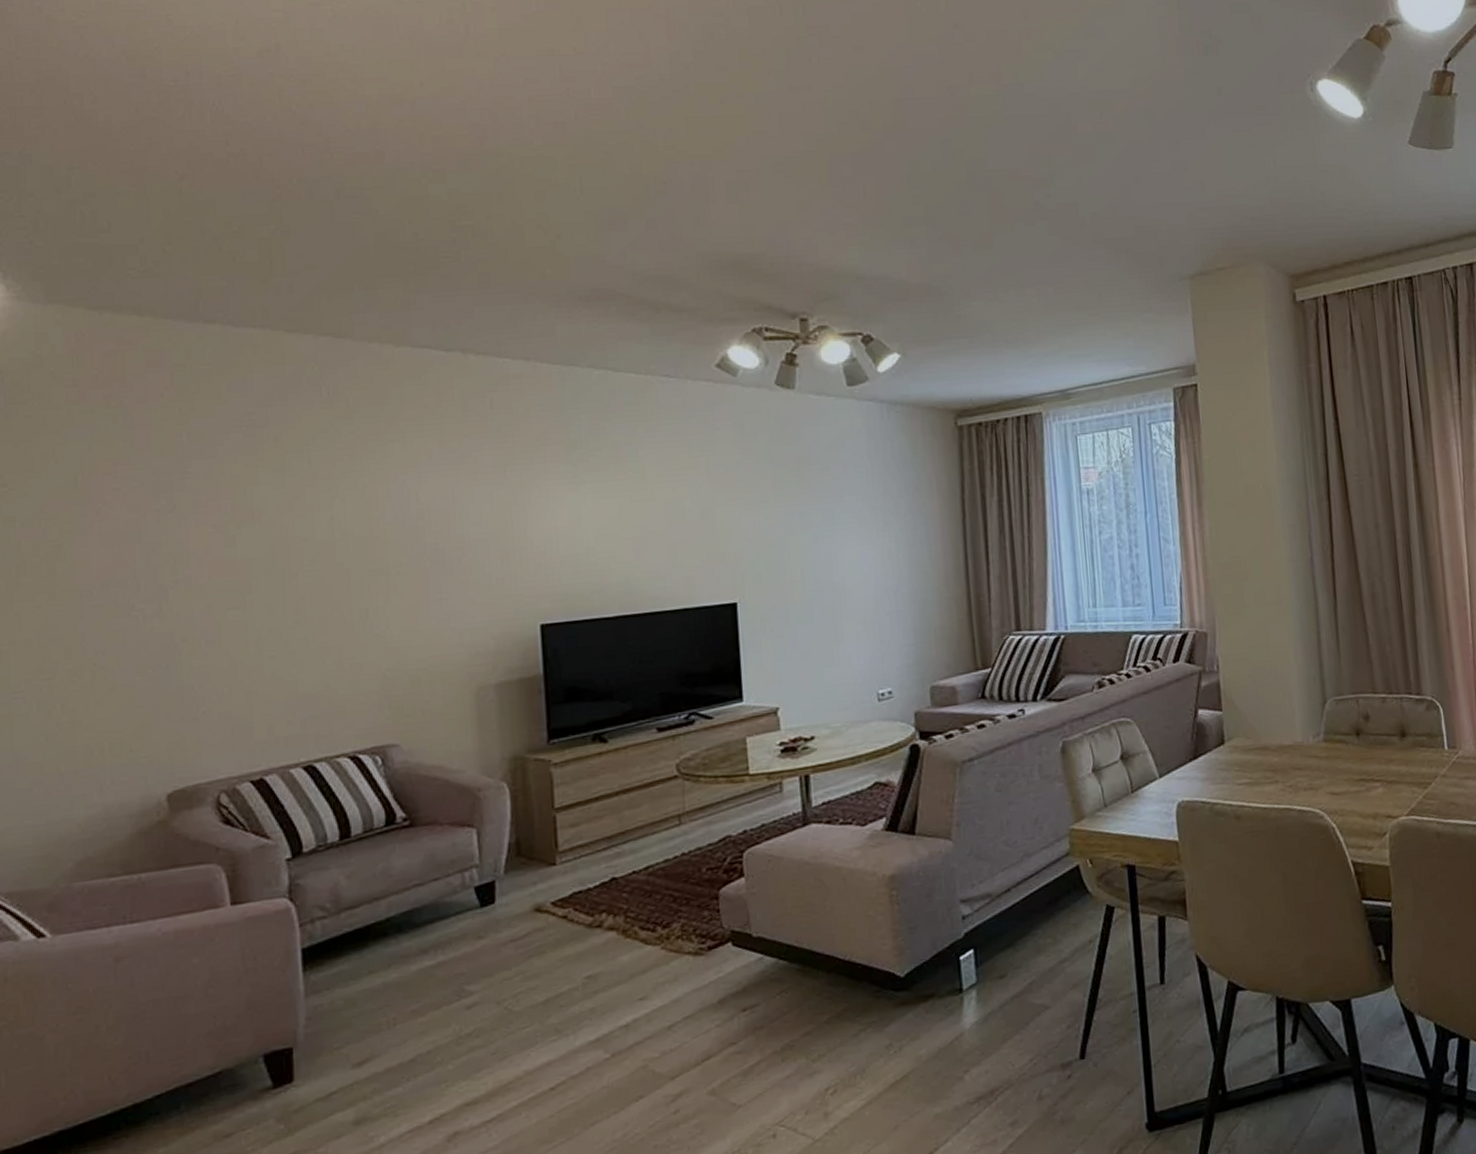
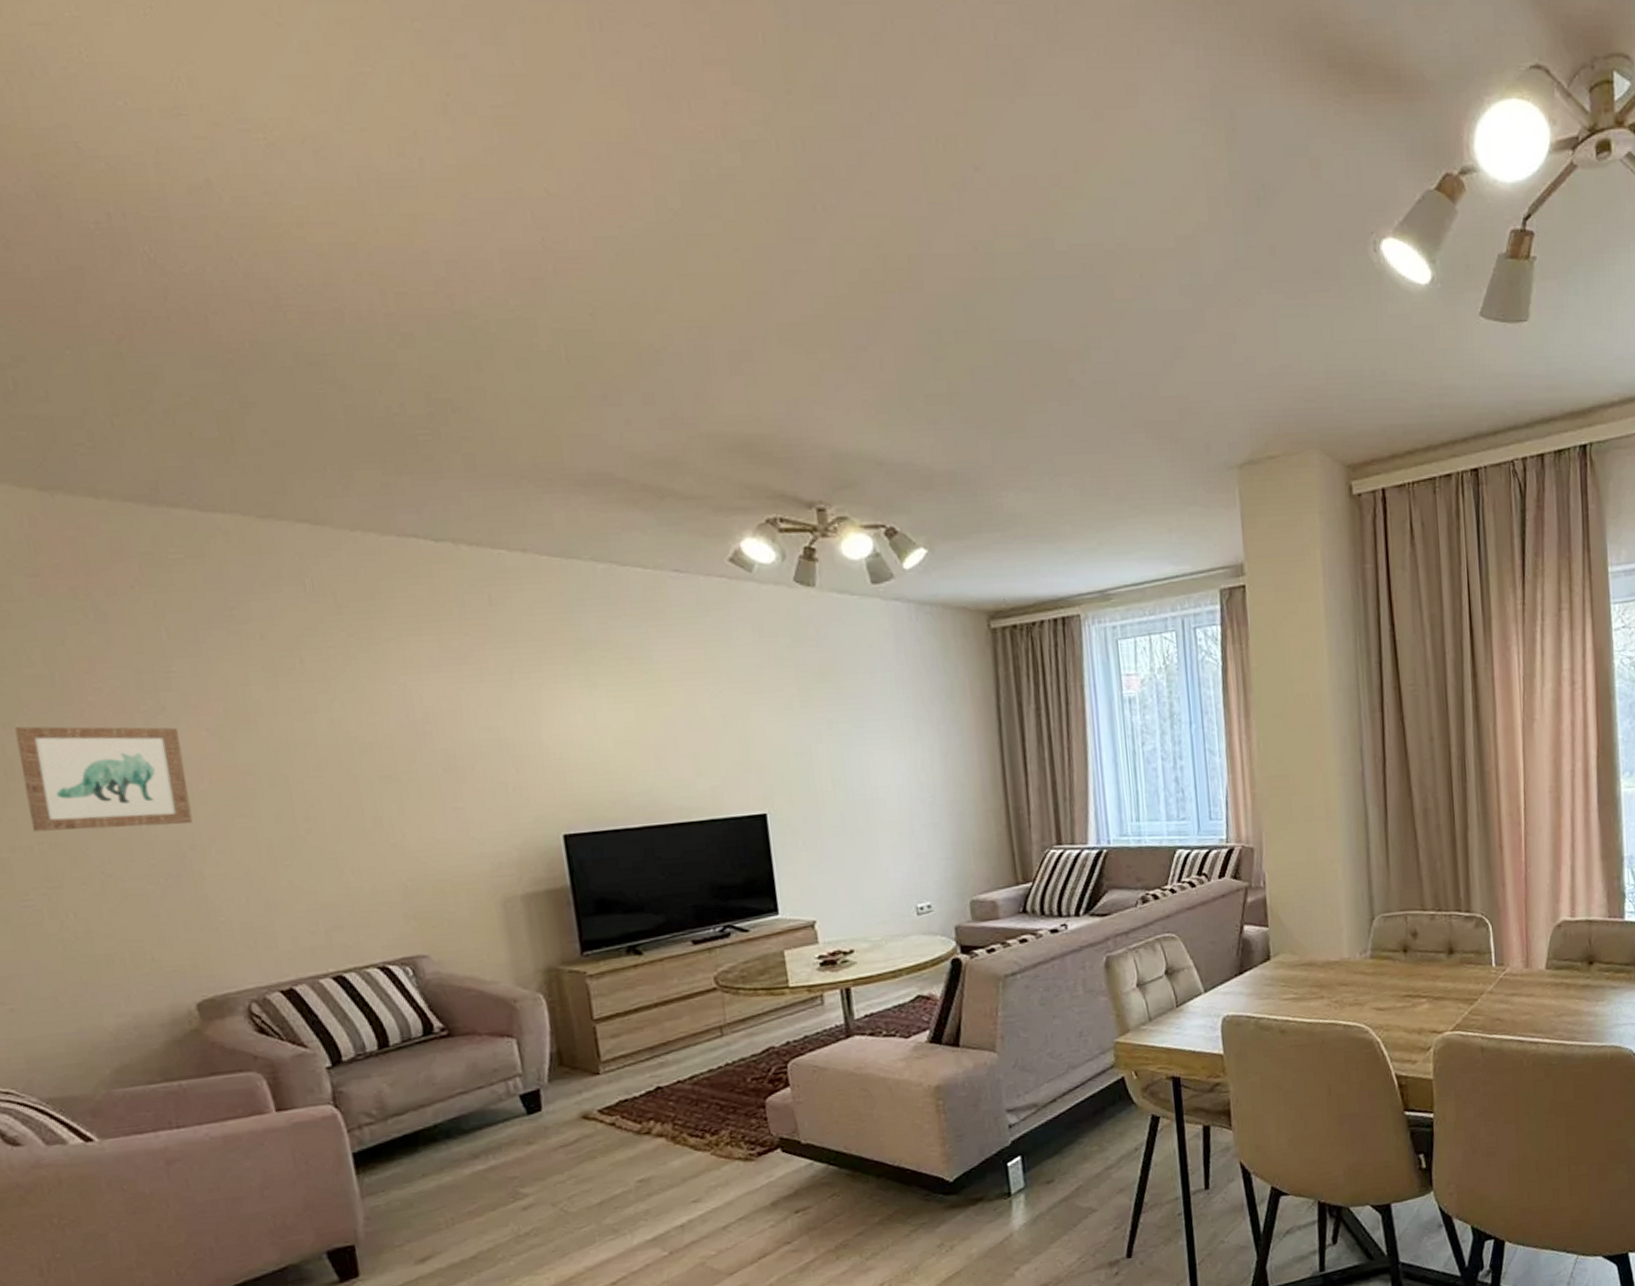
wall art: none [32,524,188,625] -> present [14,726,193,832]

